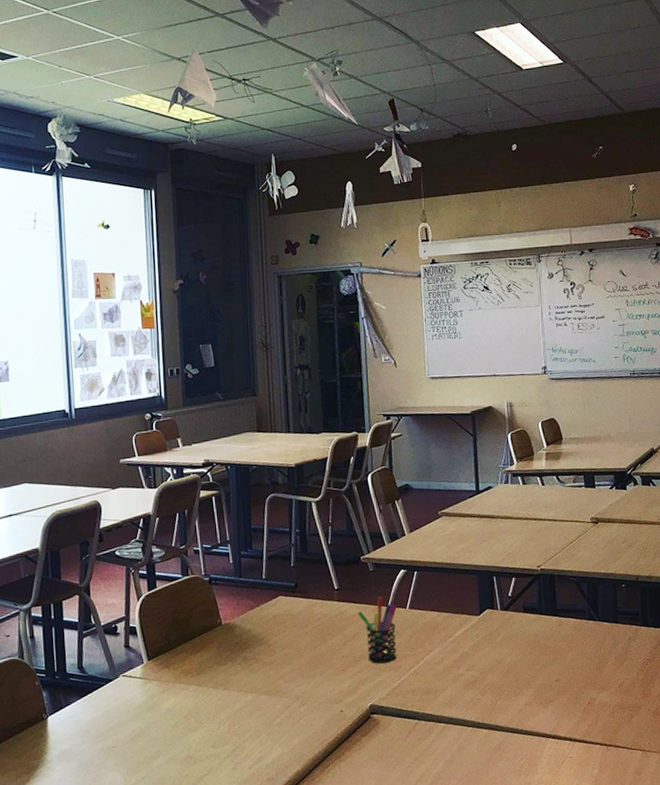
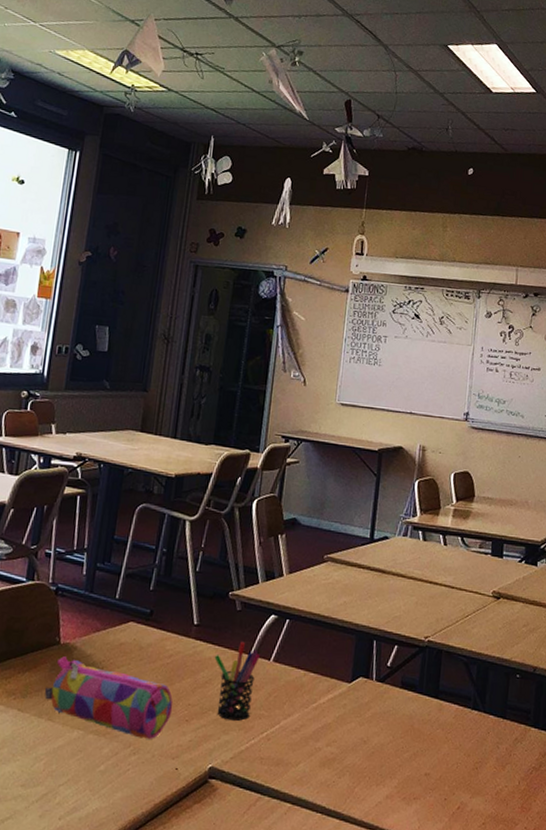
pencil case: none [216,634,330,692] -> present [44,656,173,739]

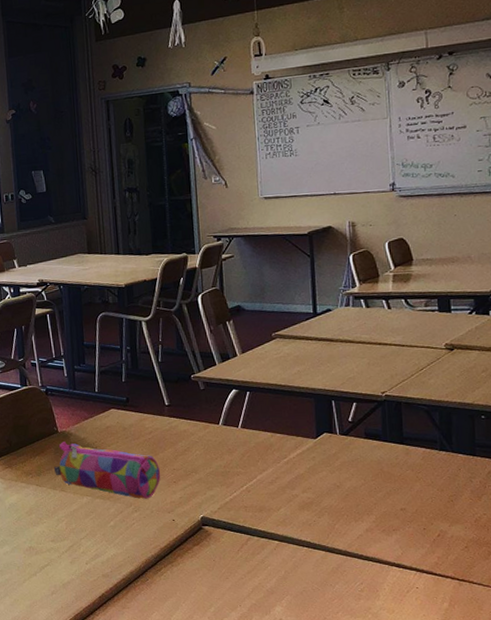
pen holder: present [214,641,260,722] -> none [188,414,228,480]

